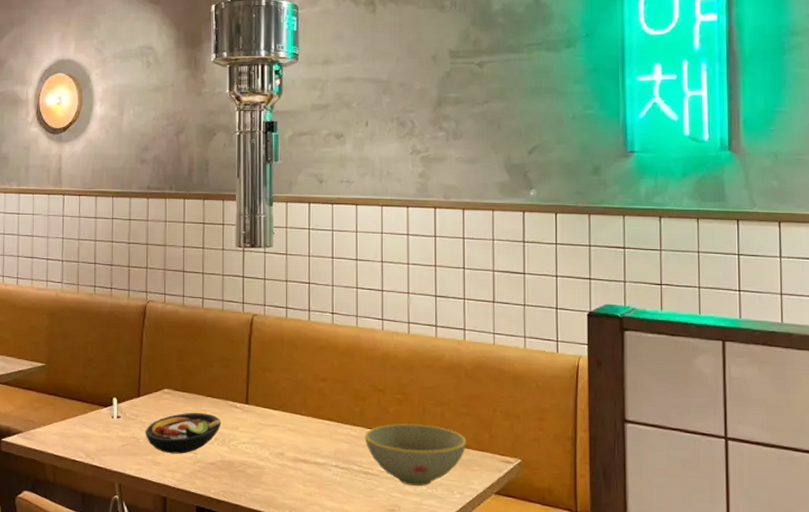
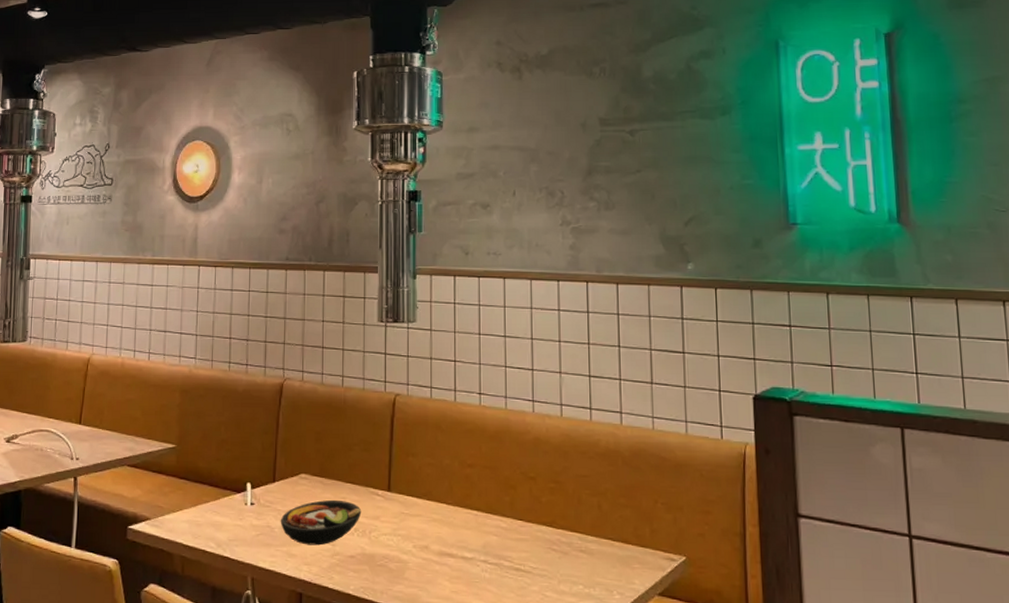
bowl: present [364,424,467,487] -> none [515,515,626,586]

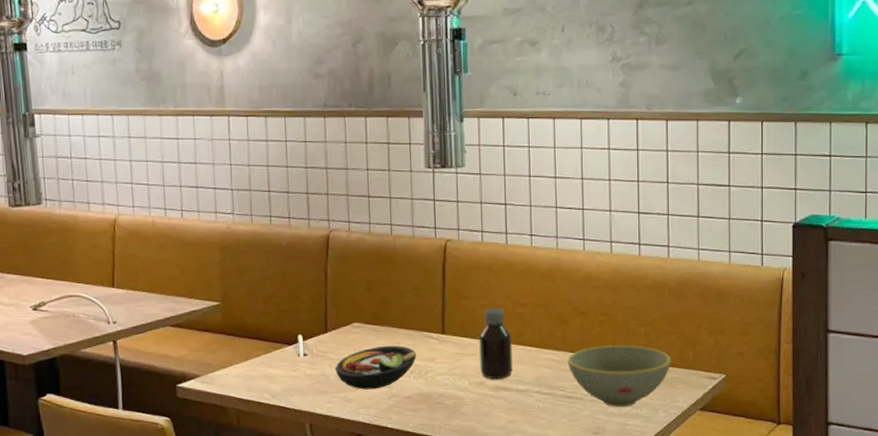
bottle: none [425,468,458,544] -> present [479,308,513,380]
bowl: none [515,515,626,586] -> present [567,345,671,408]

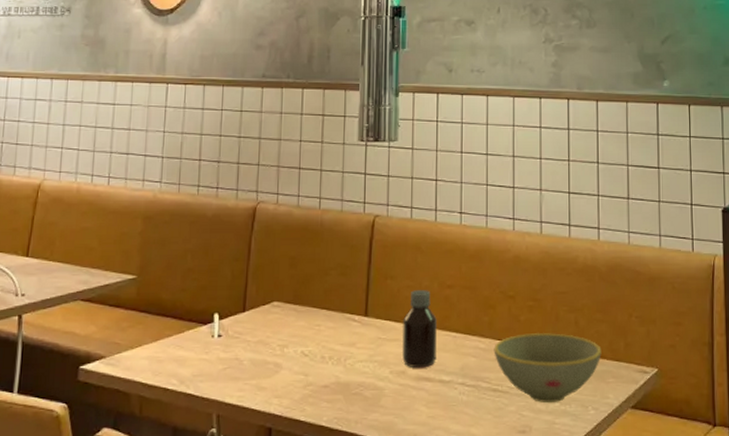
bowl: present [335,345,417,390] -> none [249,327,337,377]

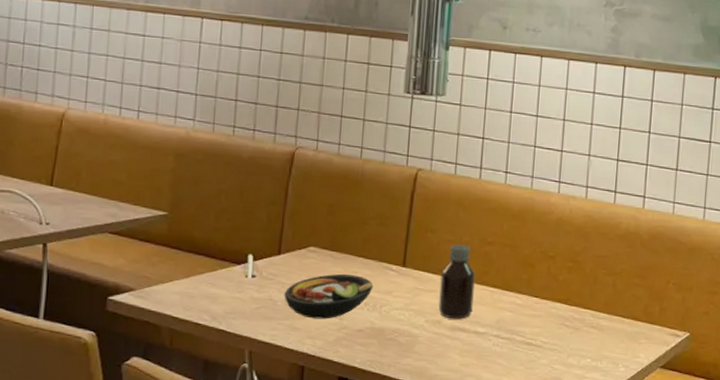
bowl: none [249,327,337,377] -> present [284,273,374,319]
bowl: present [494,333,602,404] -> none [530,293,637,359]

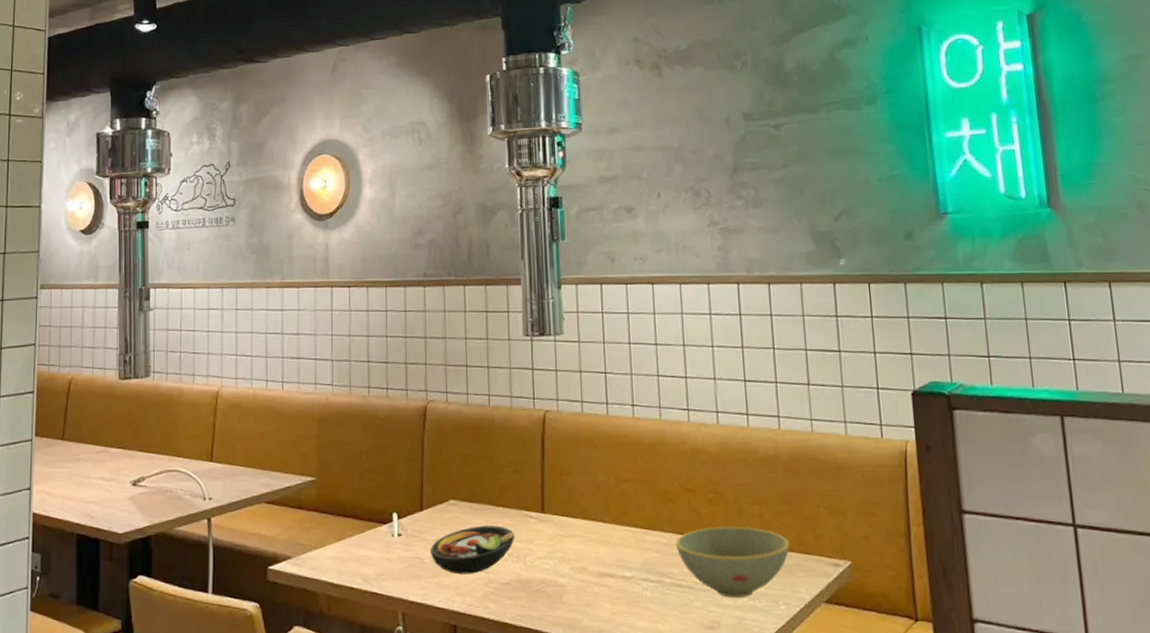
bottle: present [438,245,475,319] -> none [580,485,617,565]
bowl: none [530,293,637,359] -> present [675,526,790,599]

